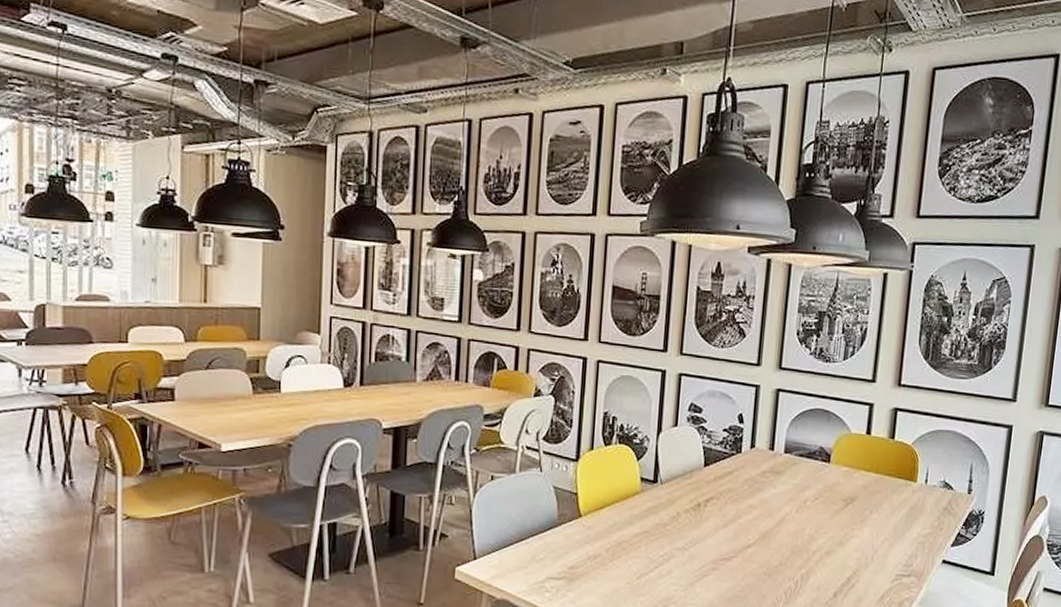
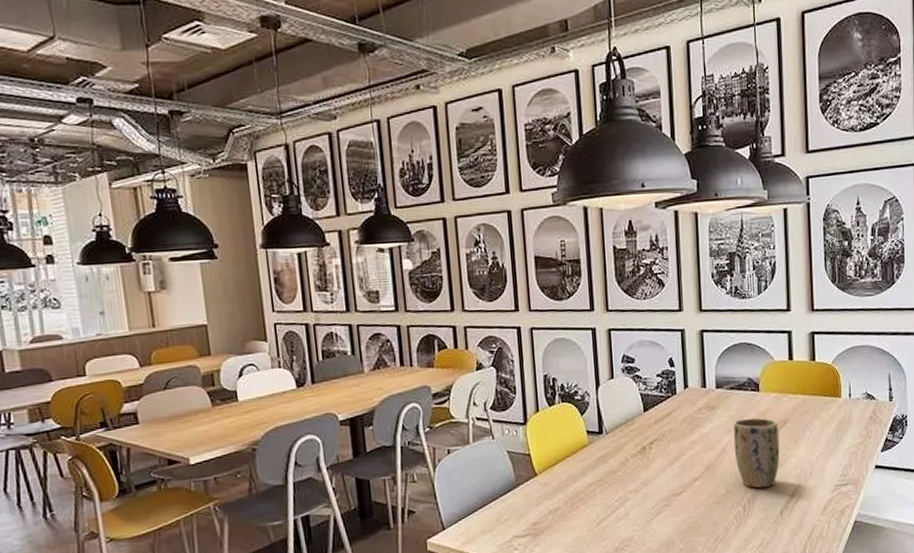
plant pot: none [794,489,846,567] -> present [733,418,780,488]

